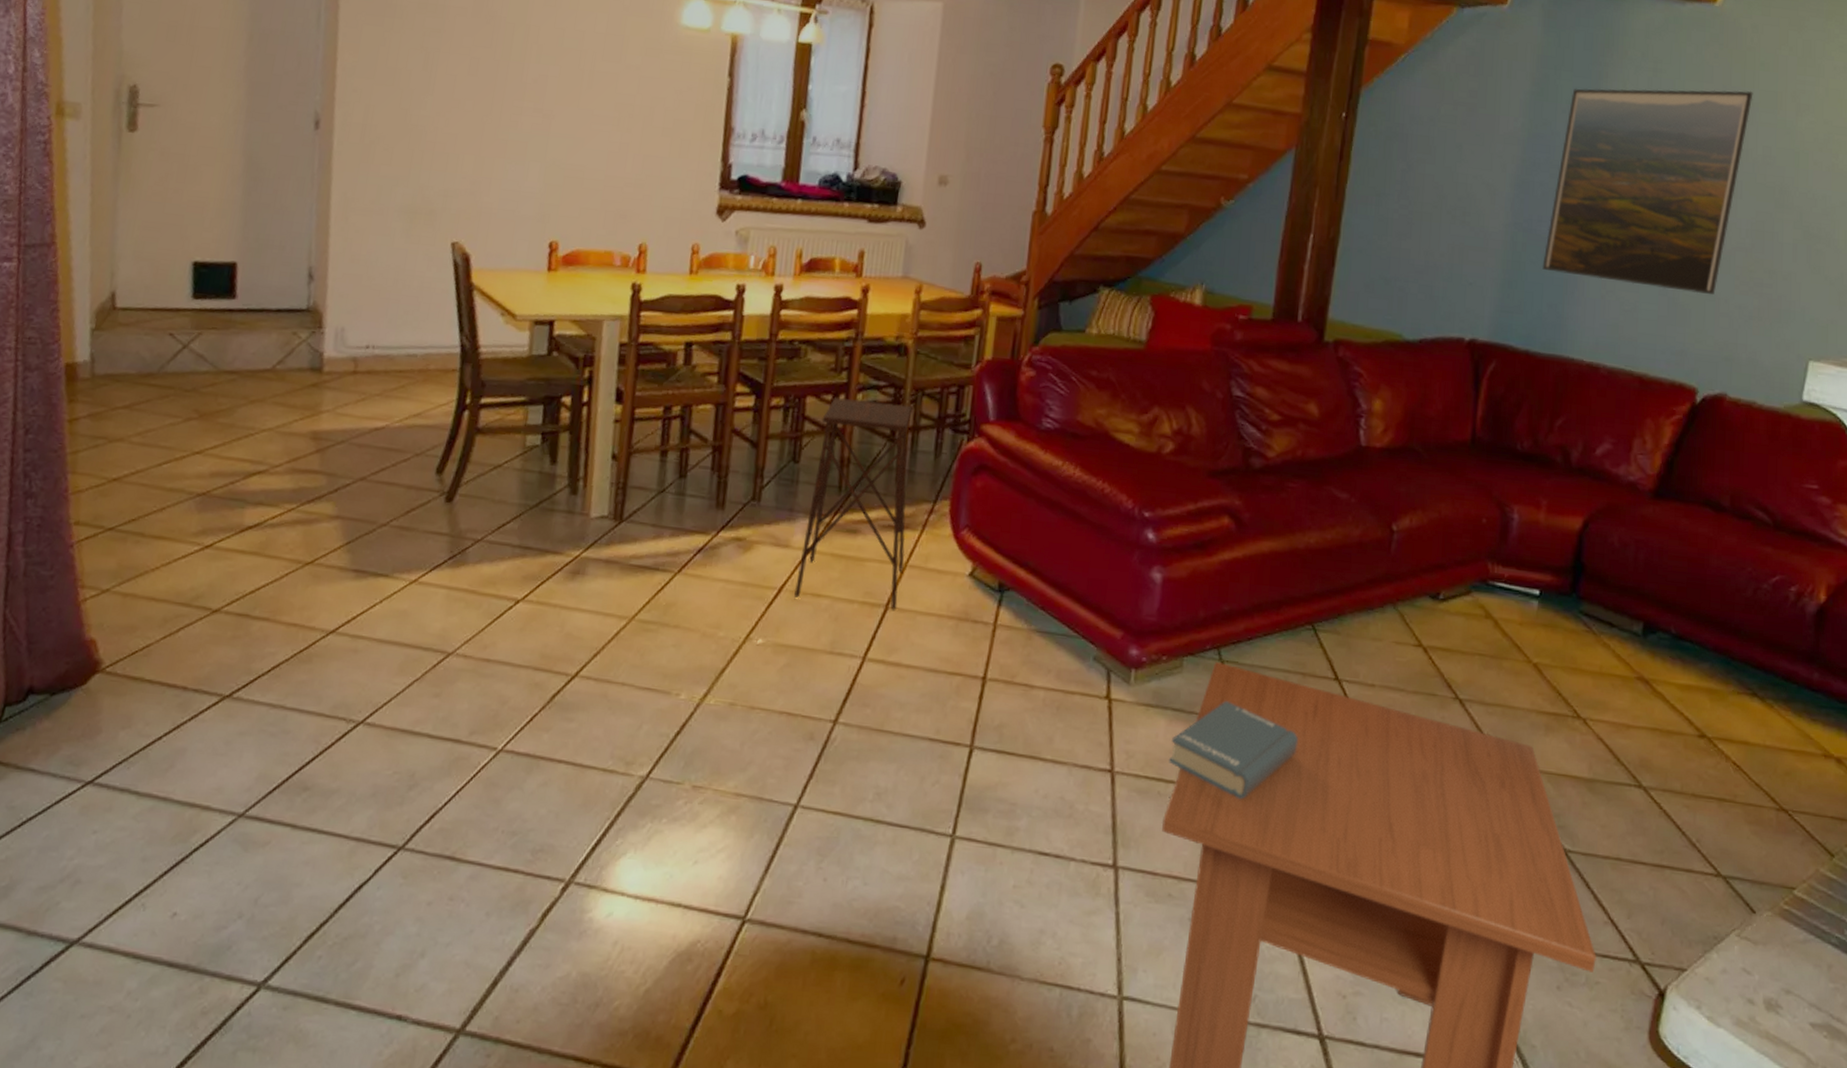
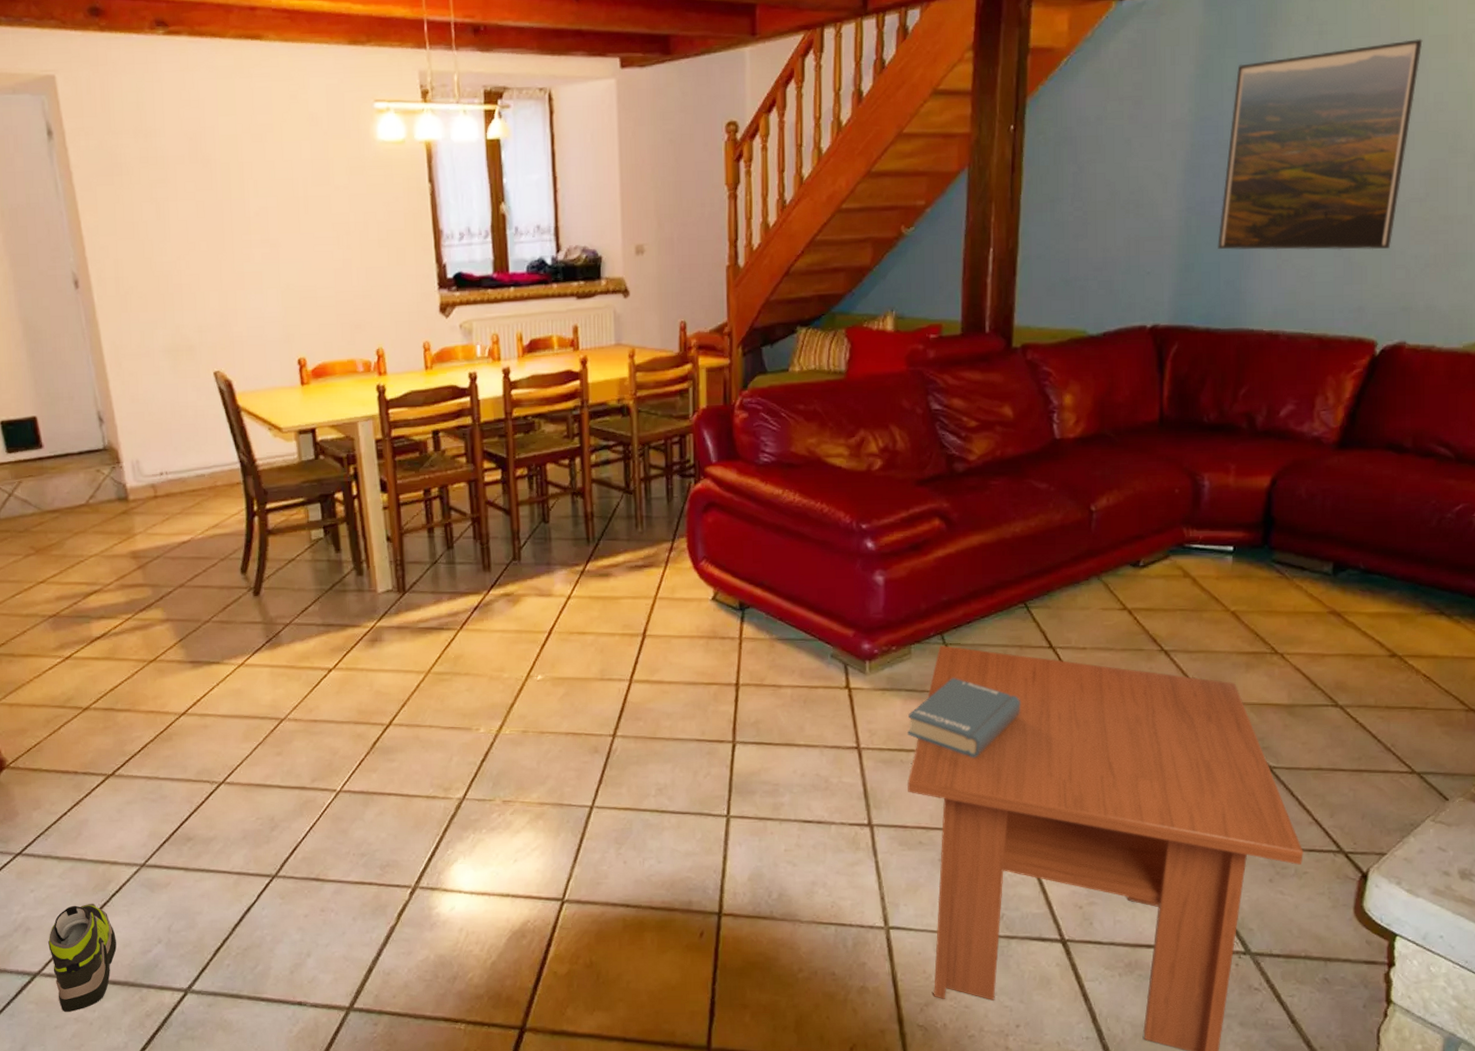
shoe: none [94,856,187,998] -> present [48,903,117,1012]
side table: present [794,398,912,610] -> none [562,459,654,637]

